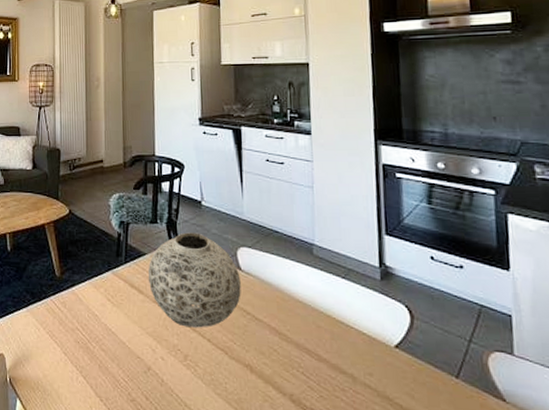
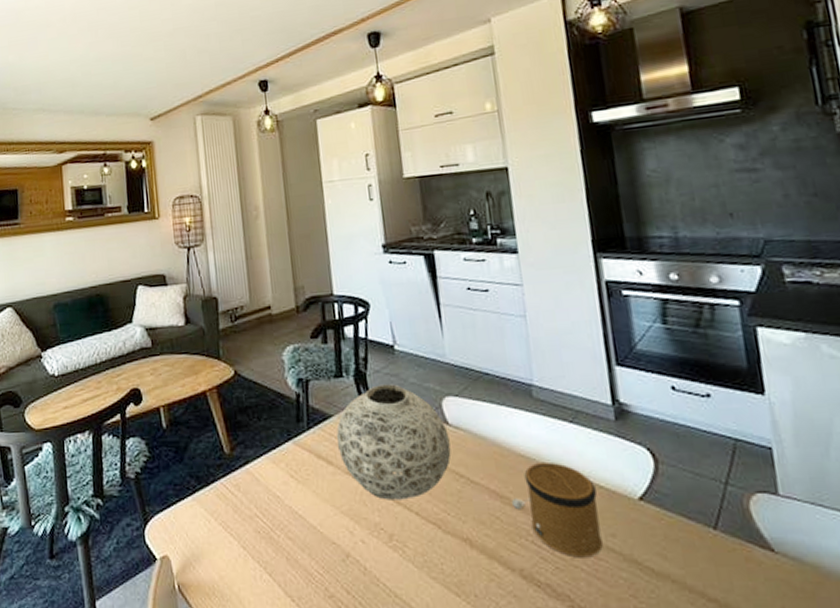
speaker: none [289,309,361,391] -> present [512,463,603,558]

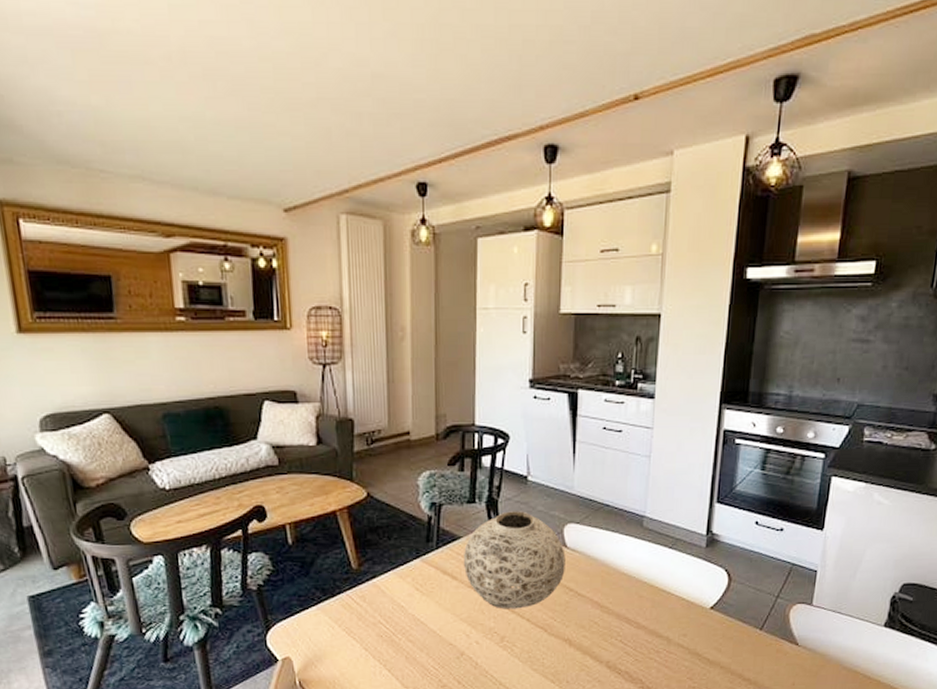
speaker: present [512,463,603,558] -> none [610,580,679,652]

